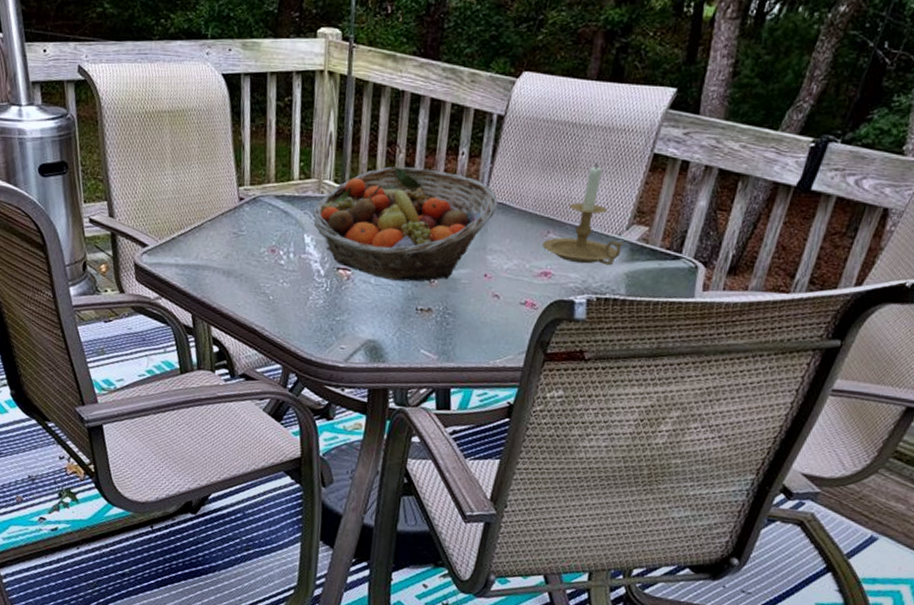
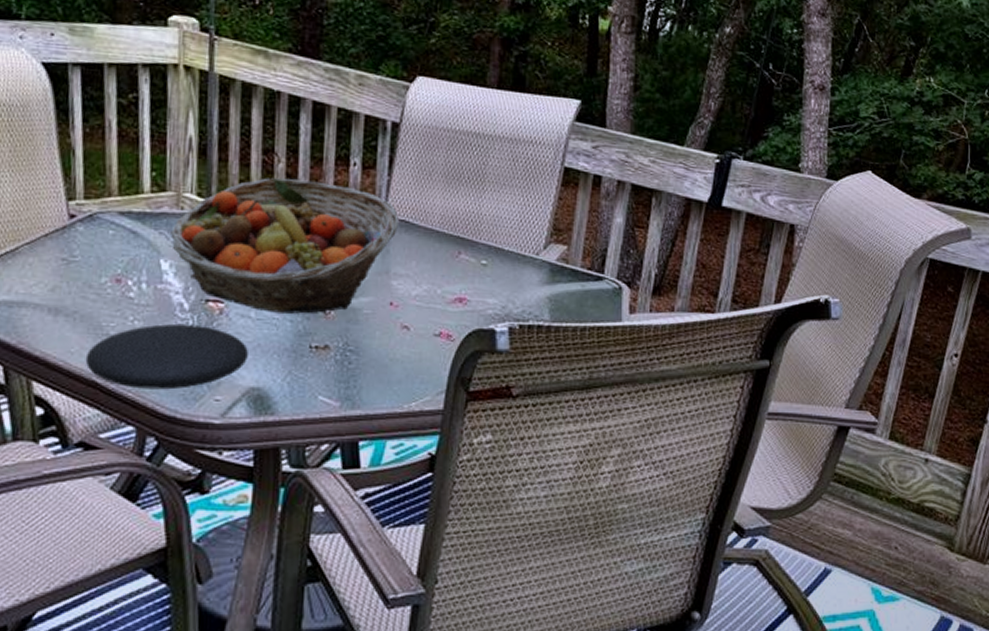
plate: none [248,286,368,338] -> present [85,324,248,390]
candle holder: present [542,163,624,266] -> none [454,176,542,289]

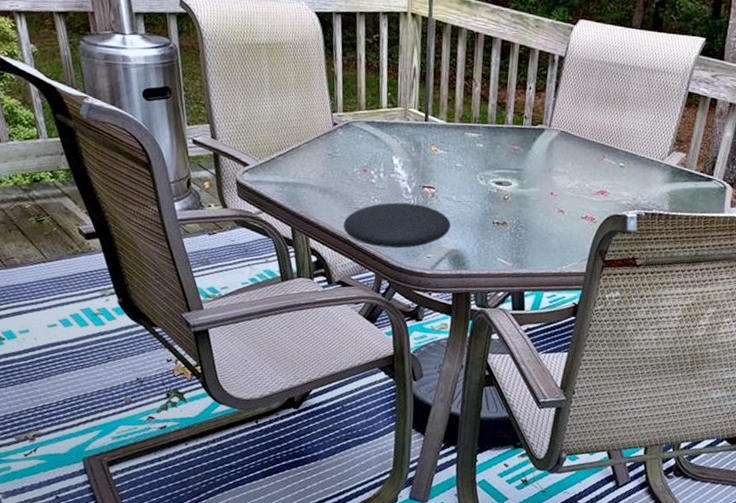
fruit basket: present [170,177,399,314] -> none [400,97,560,199]

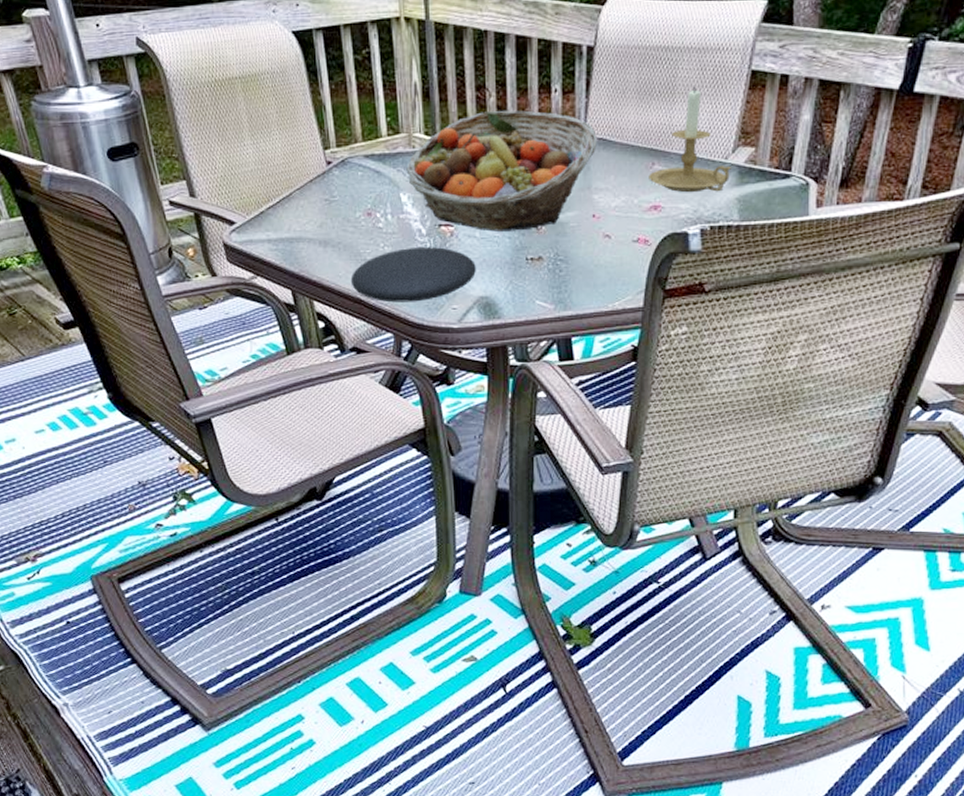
fruit basket: none [400,97,560,199] -> present [406,110,597,232]
candle holder: none [599,98,666,186] -> present [649,86,731,193]

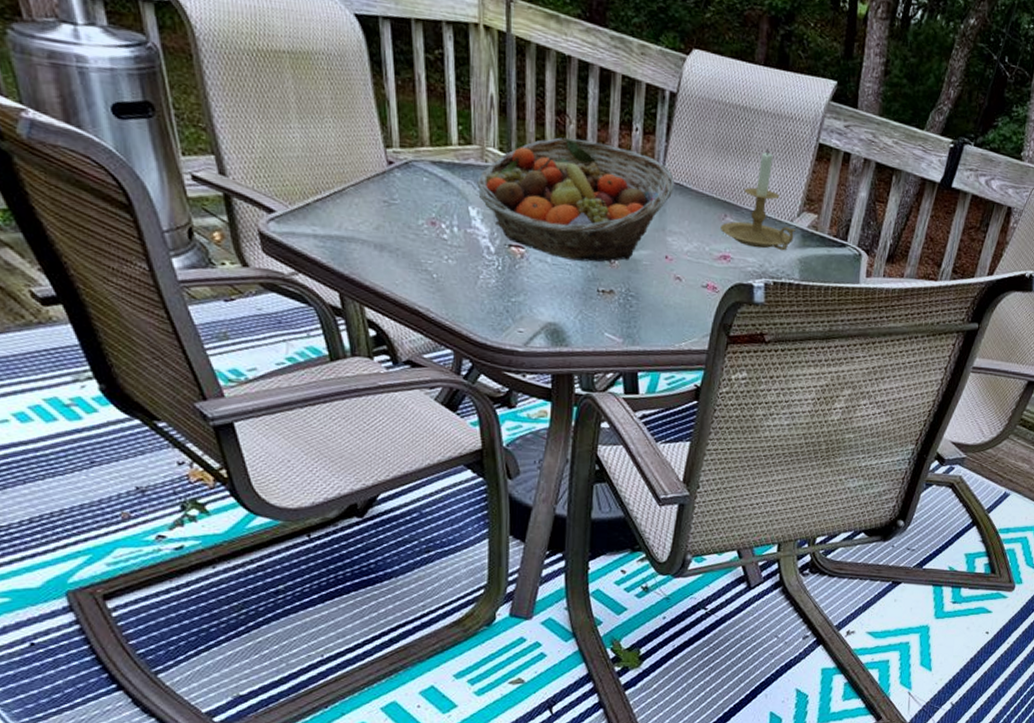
plate: present [350,247,476,303] -> none [408,264,546,321]

